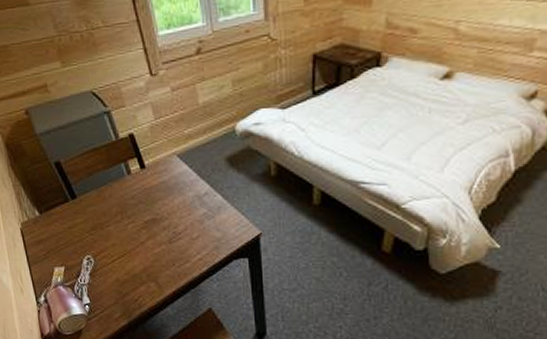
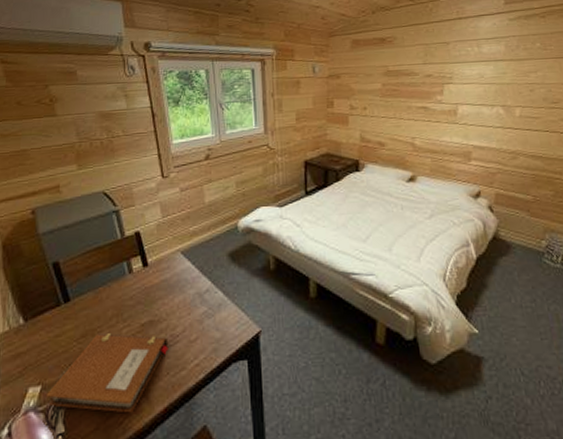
notebook: none [69,226,172,293] -> present [45,332,169,413]

